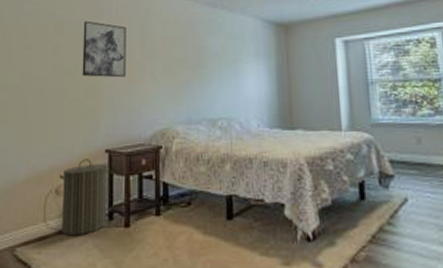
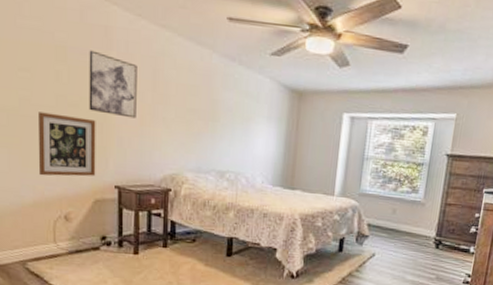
wall art: none [33,84,88,149] -> present [37,112,96,177]
laundry hamper: present [59,159,110,236] -> none [68,192,120,257]

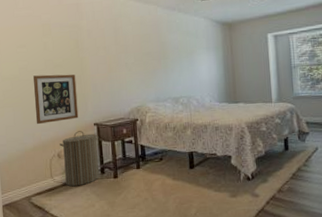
laundry hamper: none [68,192,120,257] -> present [60,131,100,187]
wall art: present [89,50,137,119] -> none [66,23,105,68]

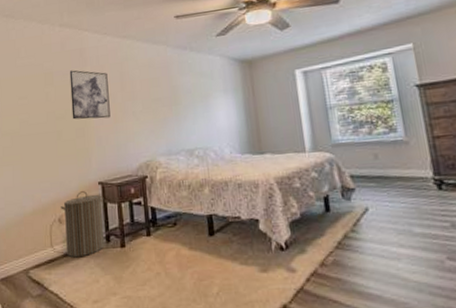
wall art: present [33,74,79,125] -> none [33,126,82,185]
wall art: none [66,23,105,68] -> present [69,70,111,120]

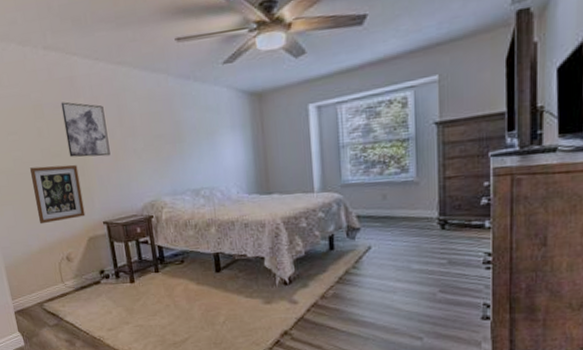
wall art: none [33,126,82,185] -> present [30,164,86,225]
laundry hamper: present [61,191,105,258] -> none [67,230,115,292]

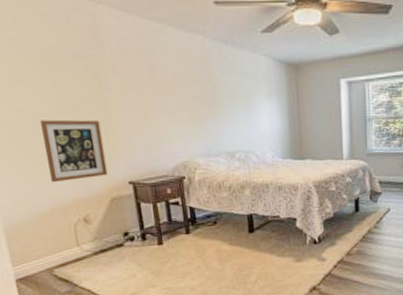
wall art: present [60,102,111,157] -> none [81,52,139,114]

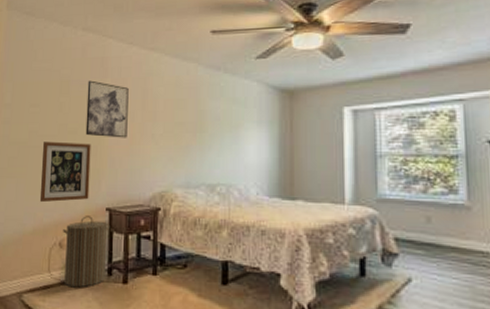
wall art: none [81,52,139,114] -> present [85,80,129,138]
laundry hamper: none [85,190,140,256] -> present [63,216,111,288]

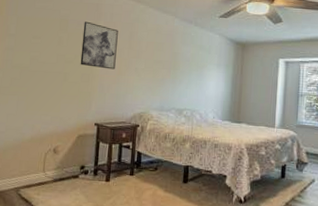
wall art: present [39,141,91,203] -> none [37,67,85,117]
laundry hamper: present [63,216,111,288] -> none [57,128,98,185]

